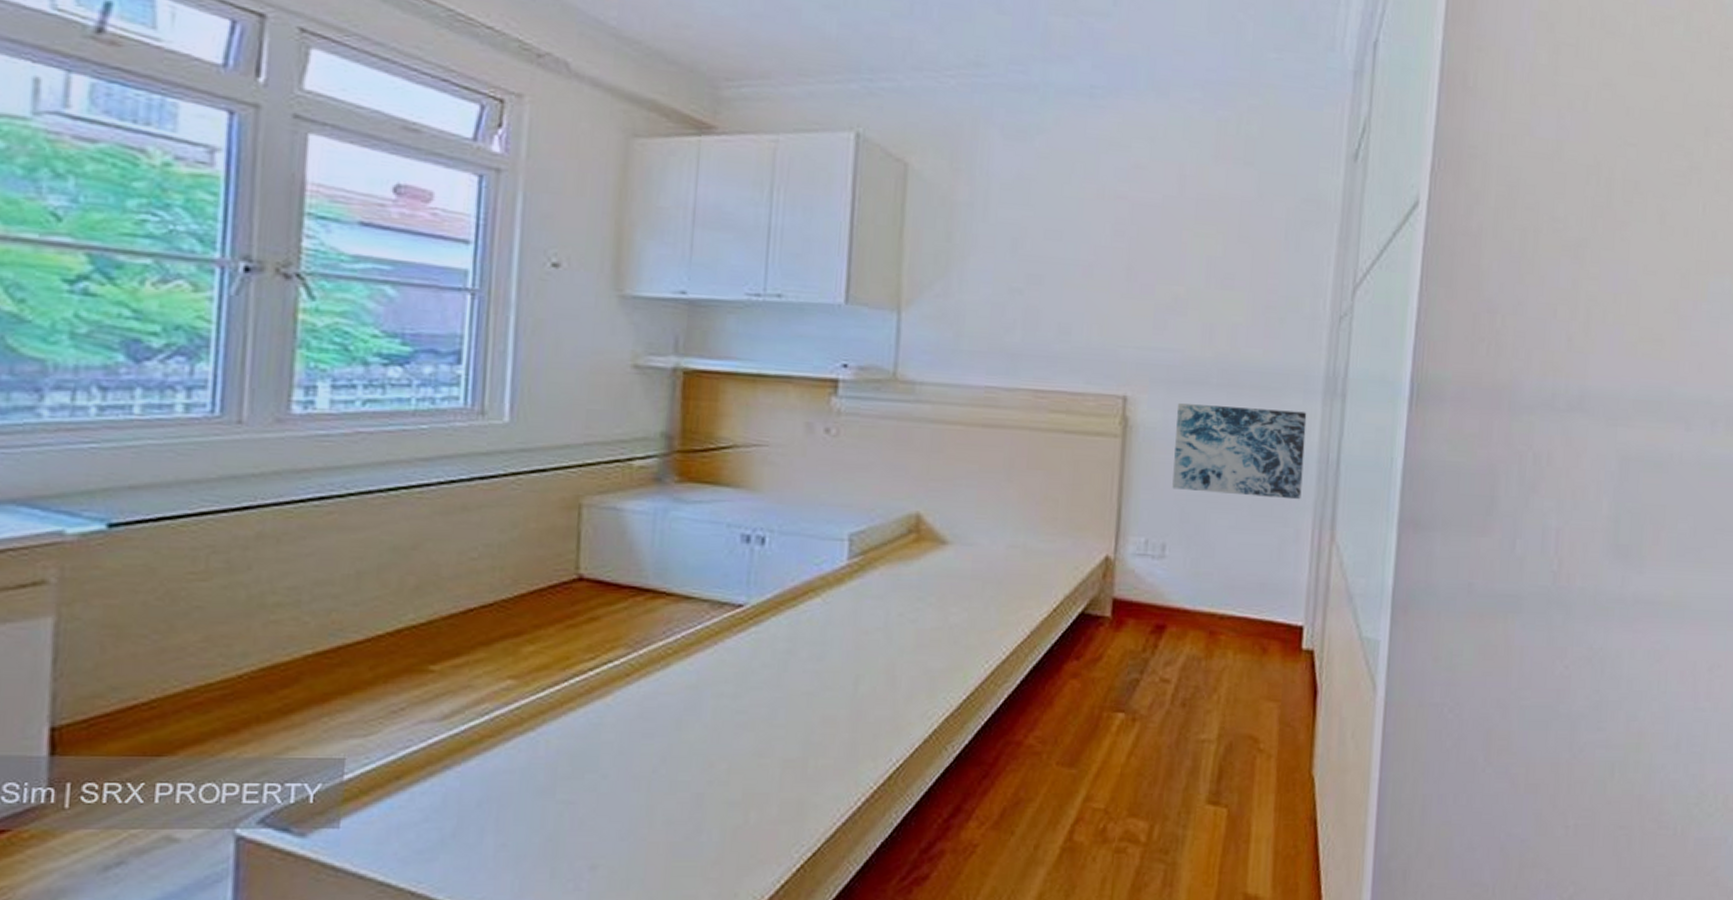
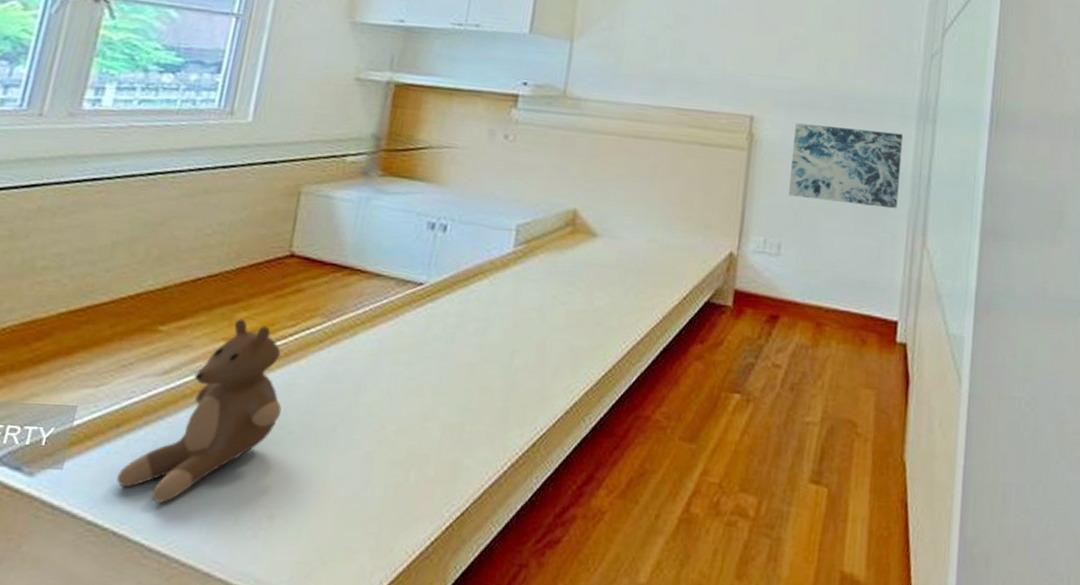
teddy bear: none [406,653,590,858] -> present [116,318,282,503]

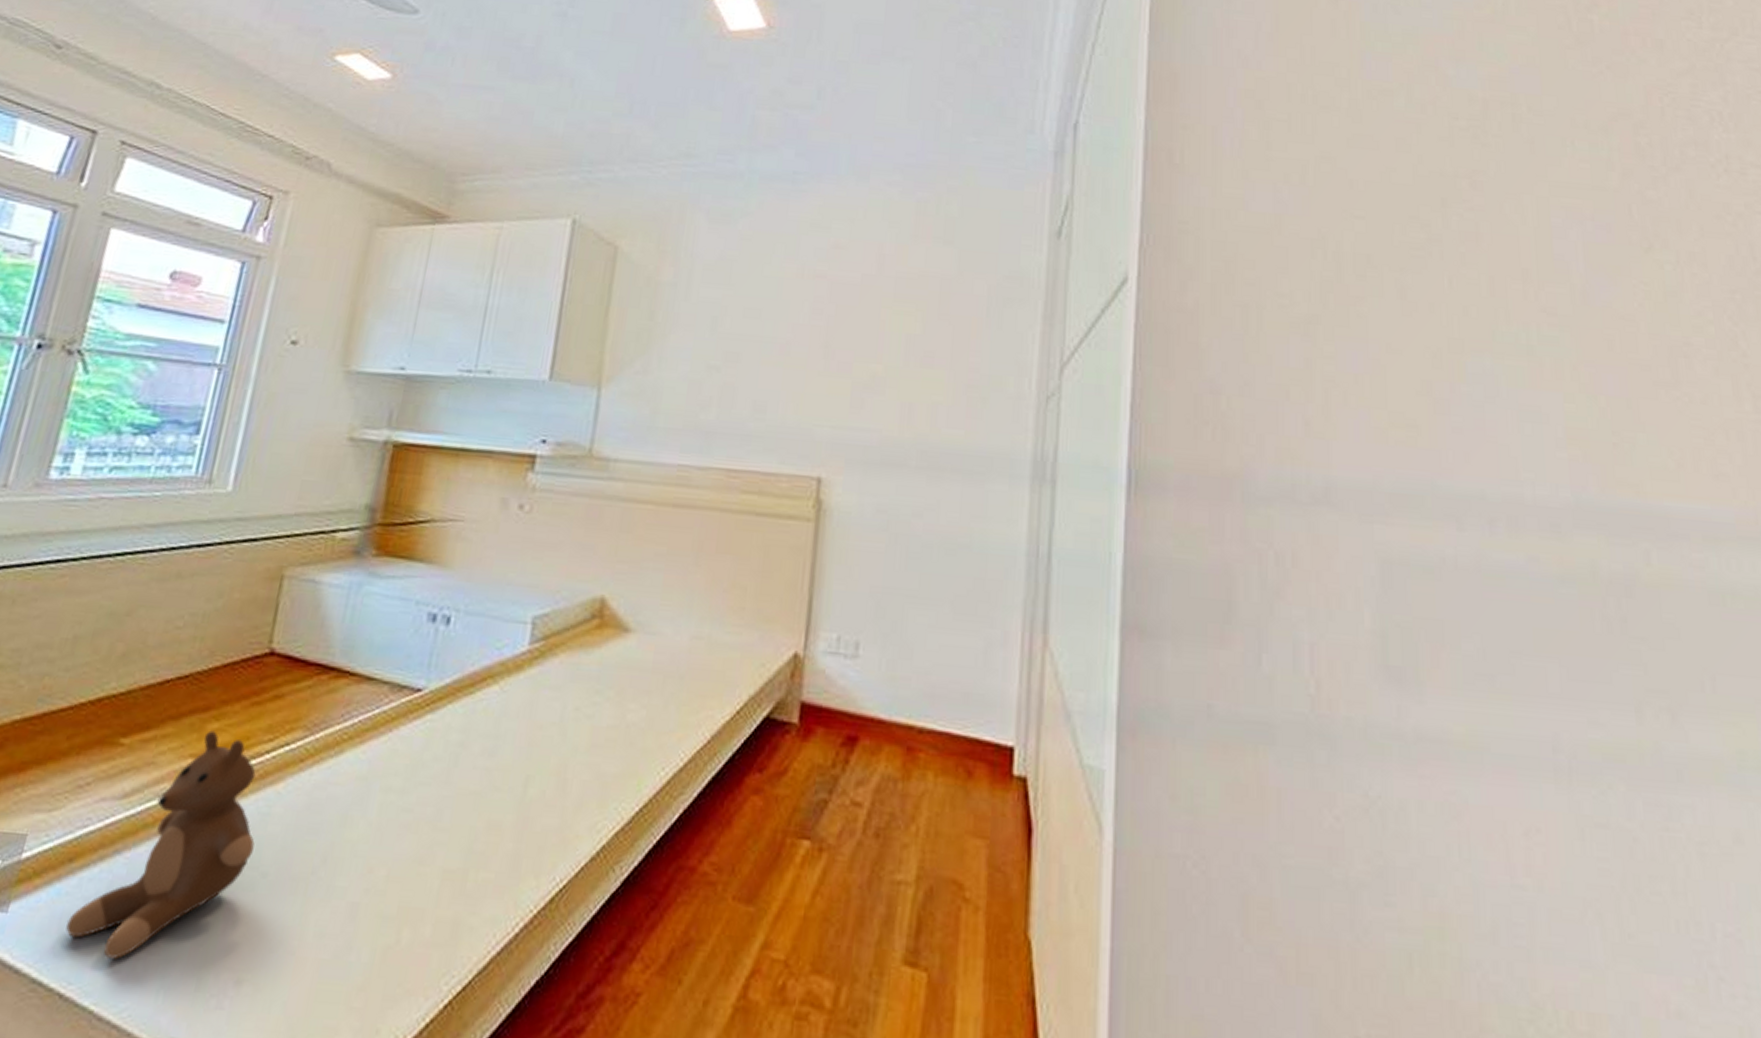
wall art: present [788,123,903,209] -> none [867,486,1014,597]

